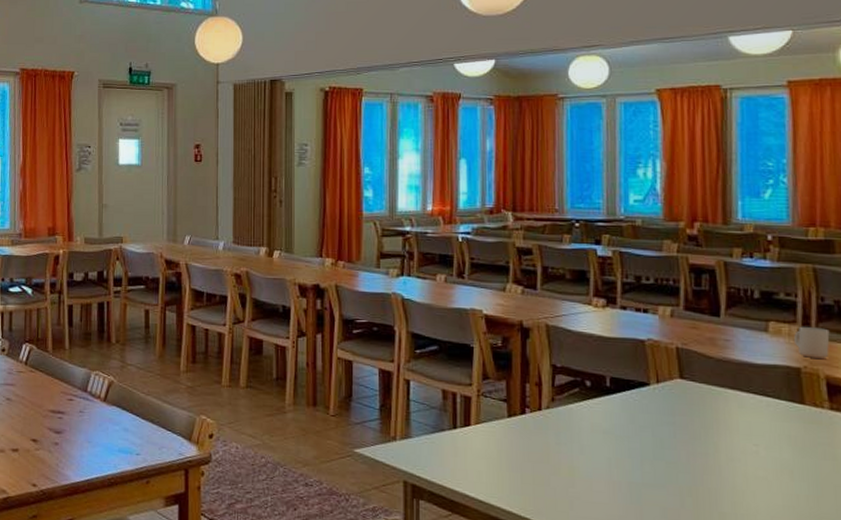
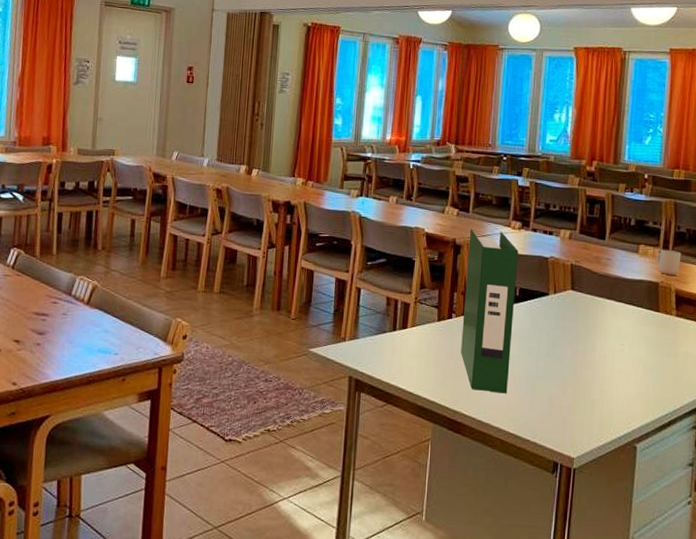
binder: none [539,308,606,504] -> present [461,228,519,394]

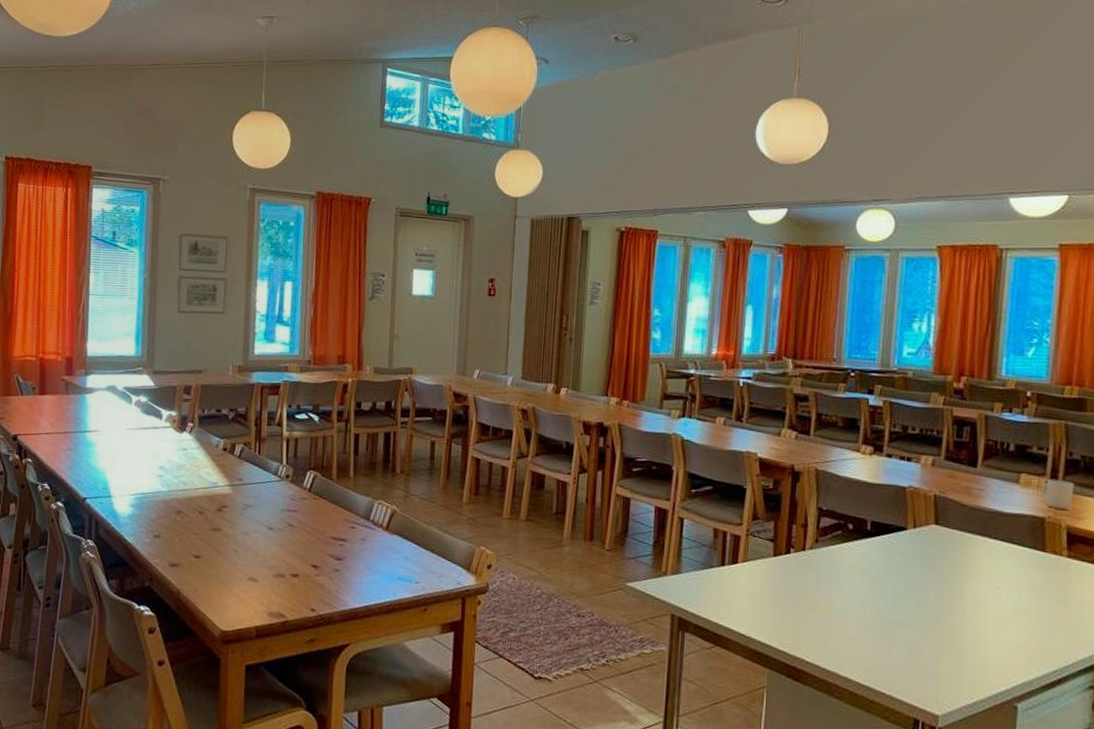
binder: present [461,228,519,394] -> none [801,453,870,640]

